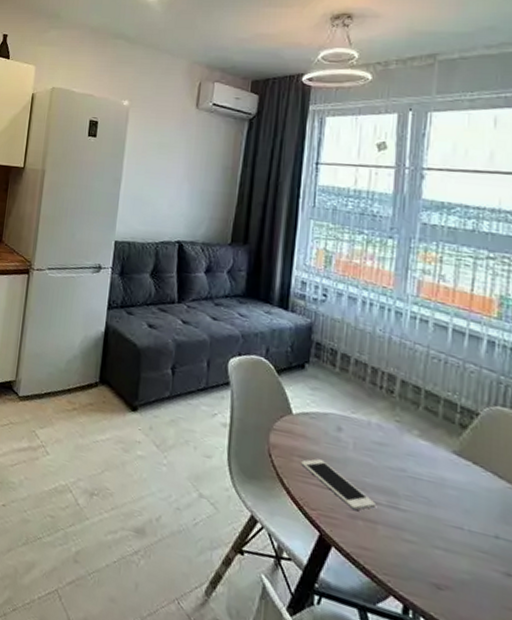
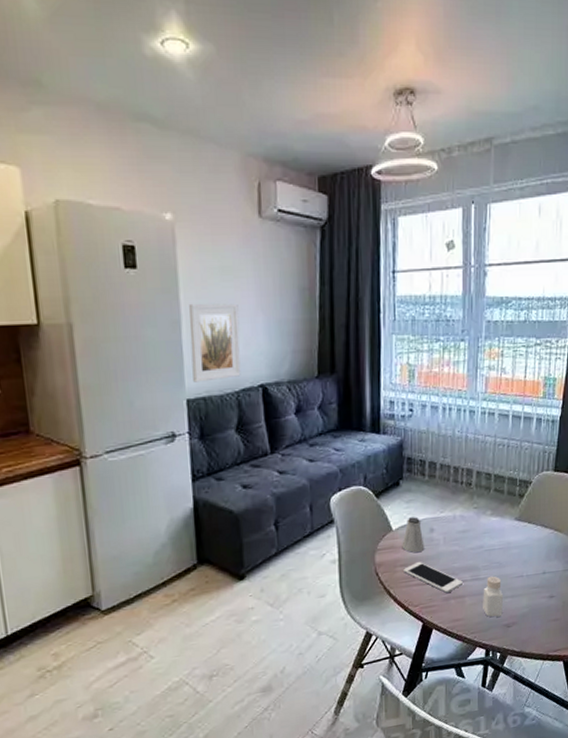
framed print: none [123,167,169,231] -> present [189,303,241,383]
saltshaker: none [301,406,329,449] -> present [402,516,425,553]
pepper shaker: none [402,510,433,570] -> present [483,576,504,617]

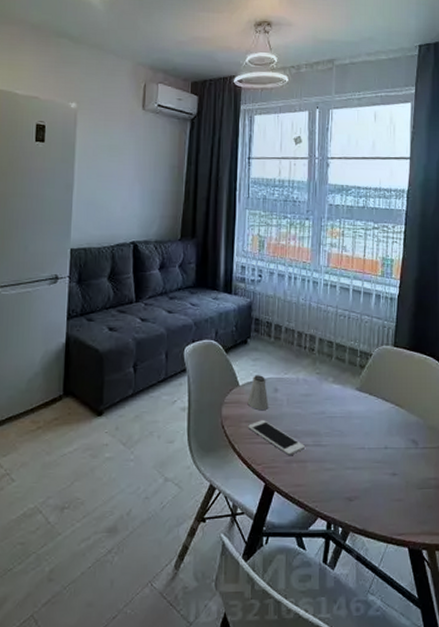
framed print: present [189,303,241,383] -> none [78,171,120,236]
pepper shaker: present [483,576,504,617] -> none [324,444,346,488]

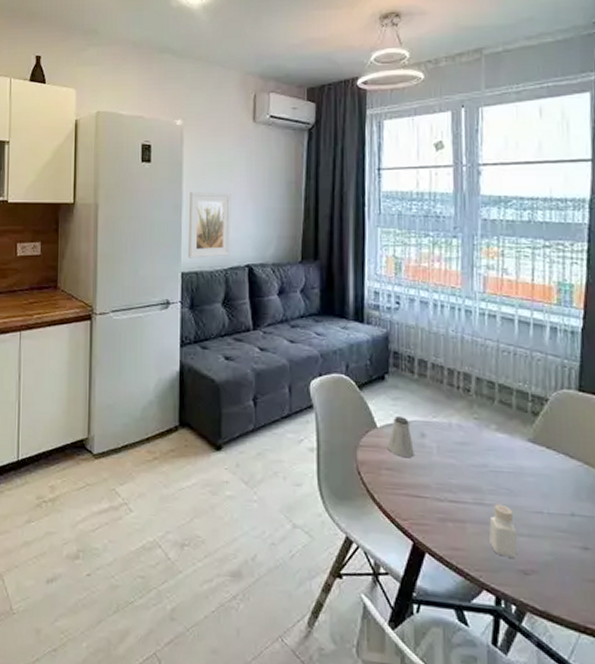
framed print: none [78,171,120,236] -> present [188,191,231,258]
cell phone: present [248,420,305,455] -> none [390,469,462,512]
pepper shaker: none [324,444,346,488] -> present [489,503,518,558]

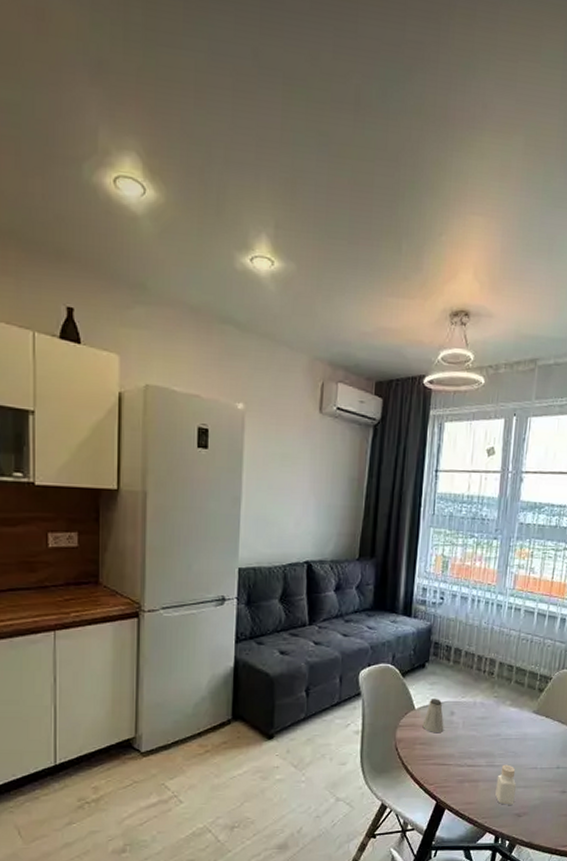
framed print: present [188,191,231,258] -> none [246,483,293,554]

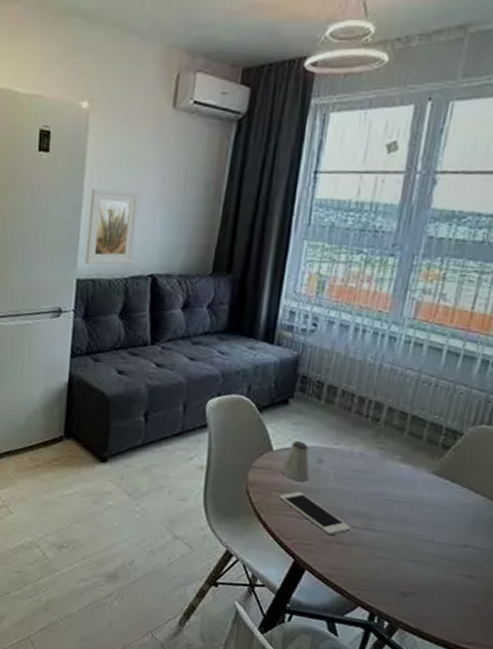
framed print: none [246,483,293,554] -> present [85,188,140,265]
cell phone: none [422,742,478,775] -> present [279,491,351,535]
pepper shaker: present [495,764,517,805] -> none [373,530,404,580]

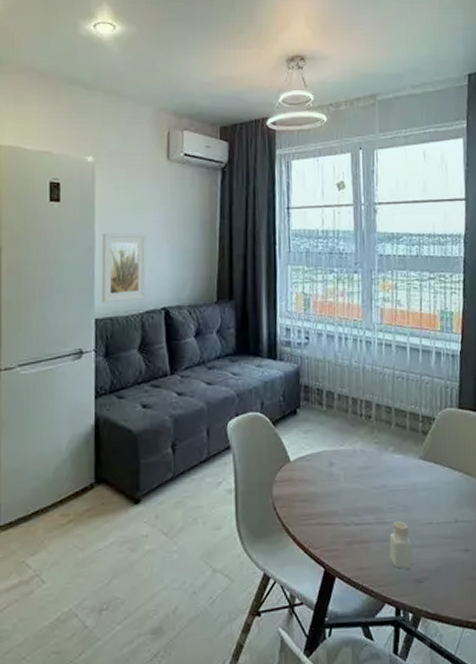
cell phone: present [279,491,351,535] -> none [303,498,366,536]
saltshaker: present [281,441,309,482] -> none [300,448,324,488]
pepper shaker: none [373,530,404,580] -> present [389,520,413,569]

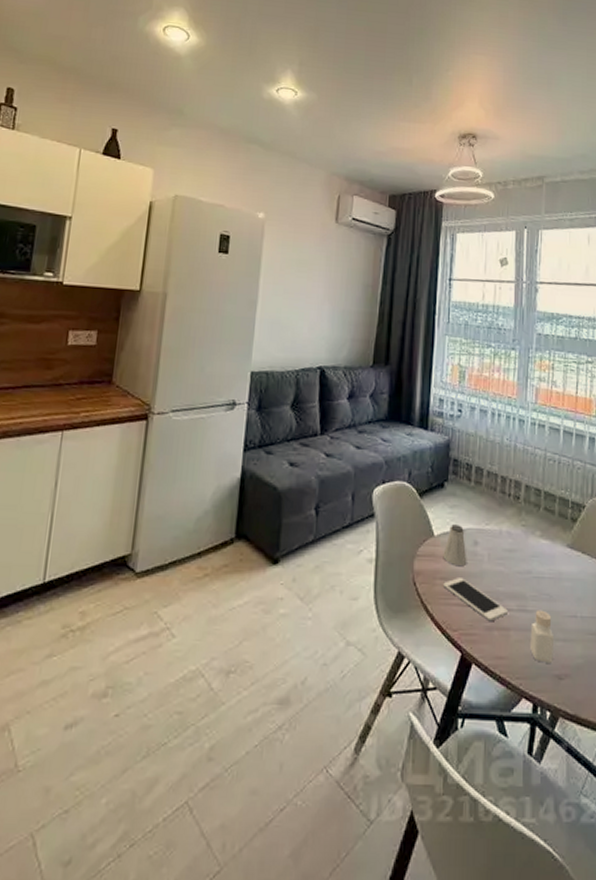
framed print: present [102,232,146,303] -> none [260,287,309,358]
saltshaker: none [300,448,324,488] -> present [443,524,467,567]
cell phone: none [303,498,366,536] -> present [443,578,508,621]

